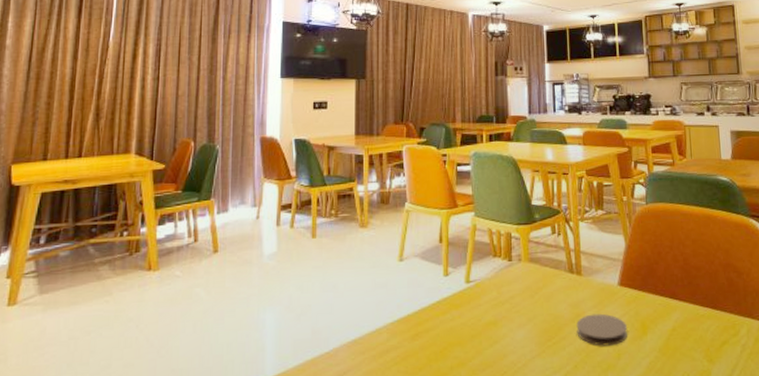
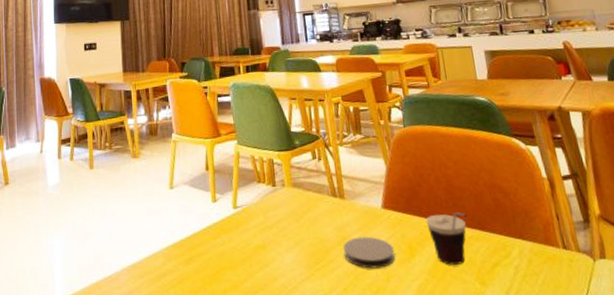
cup: none [660,291,701,343] -> present [426,212,467,265]

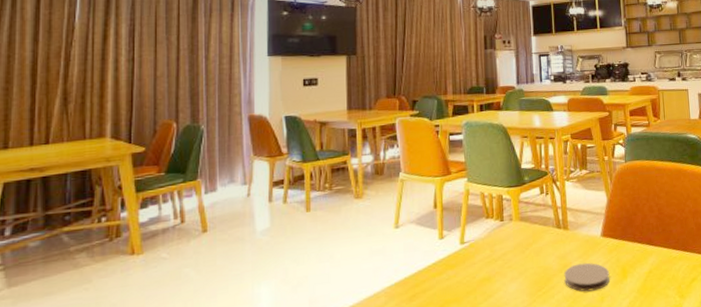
cup: present [426,212,467,265] -> none [638,236,673,283]

